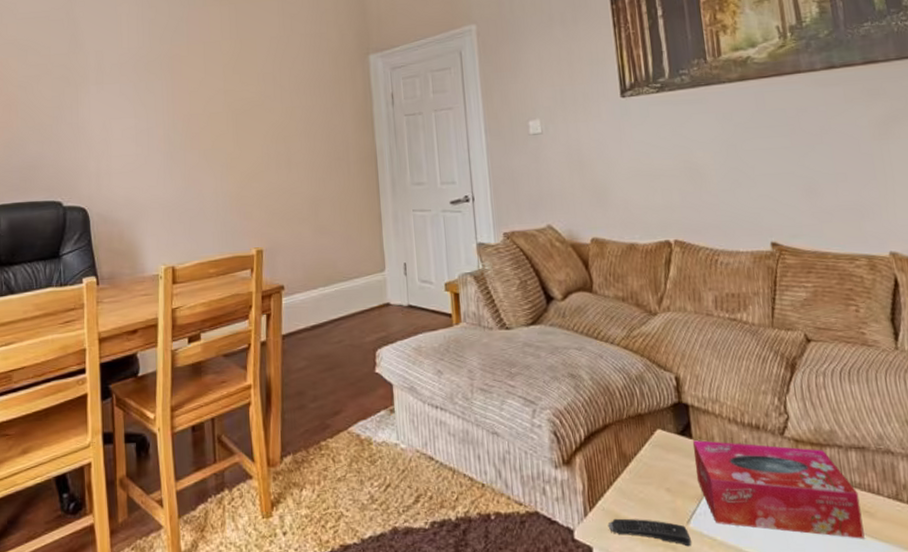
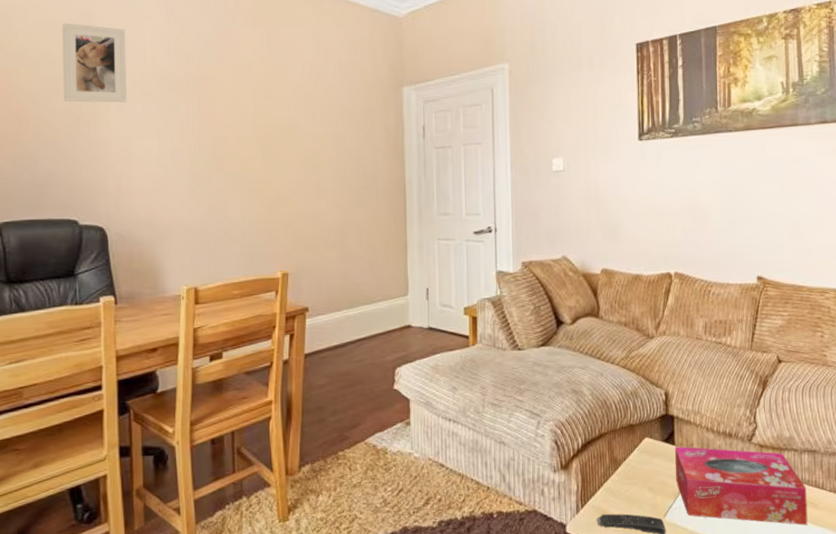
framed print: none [47,12,106,87] -> present [62,23,127,103]

